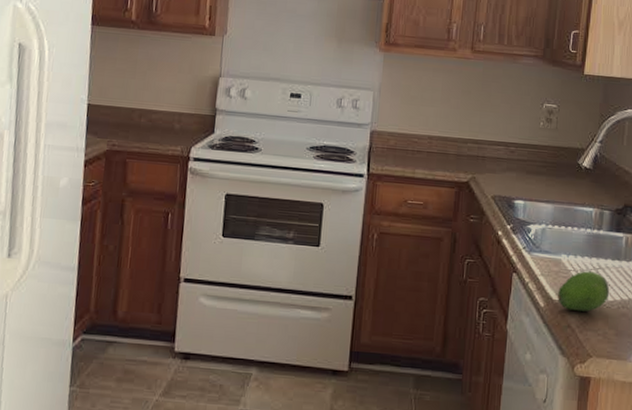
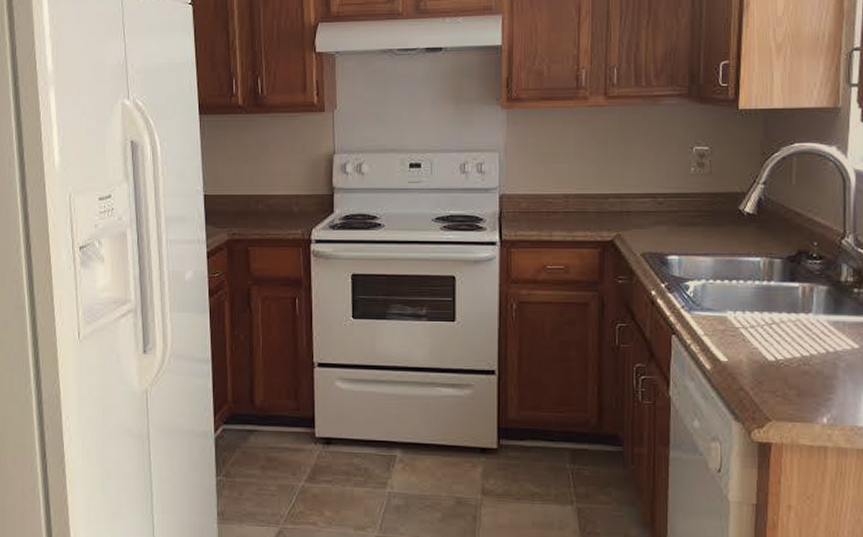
fruit: present [558,271,610,312] -> none [726,327,787,372]

